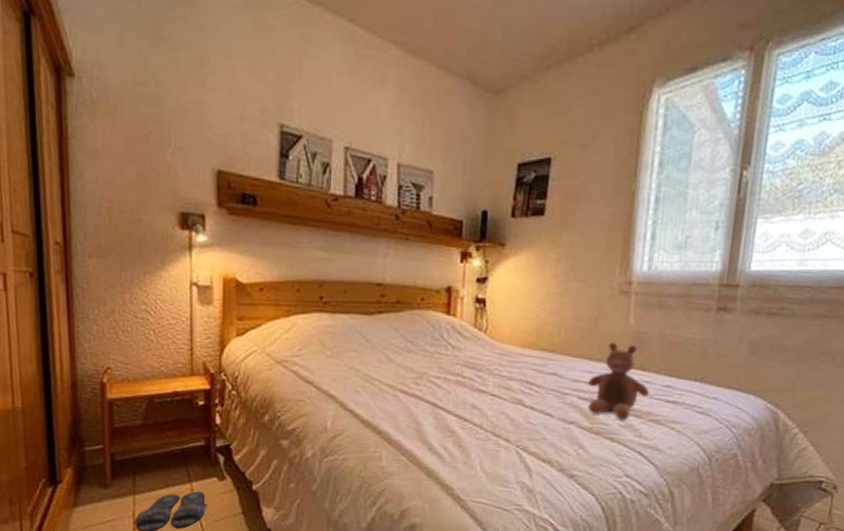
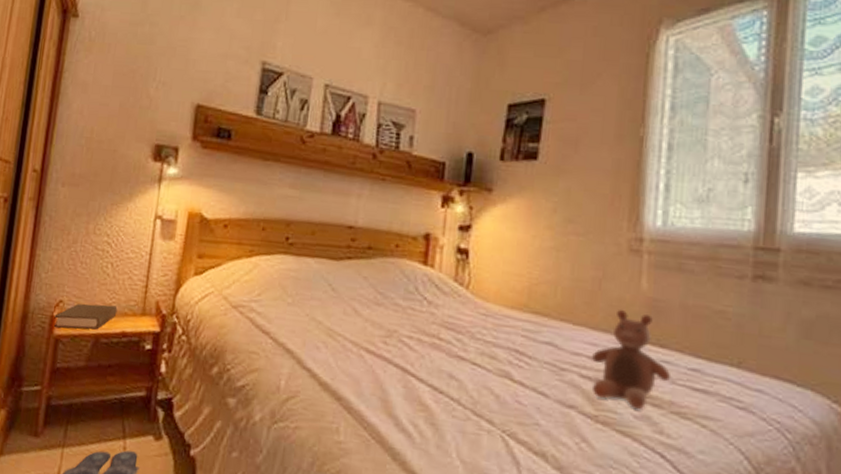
book: none [104,368,166,393] -> present [53,304,118,330]

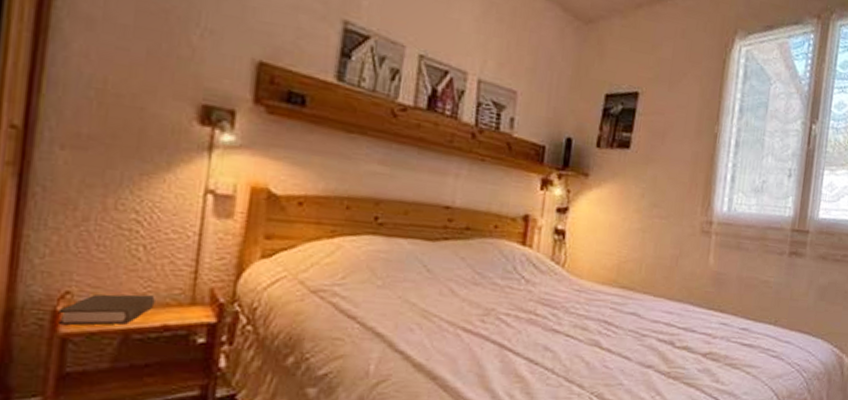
stuffed bear: present [591,309,672,409] -> none [666,281,728,364]

